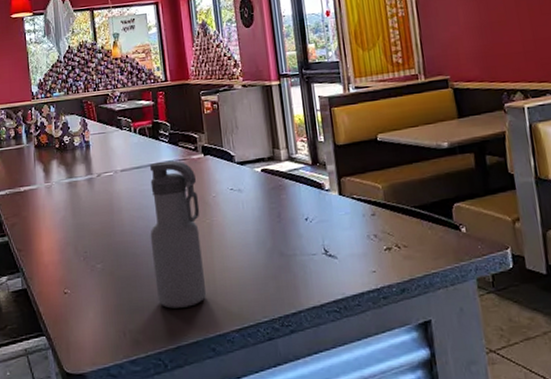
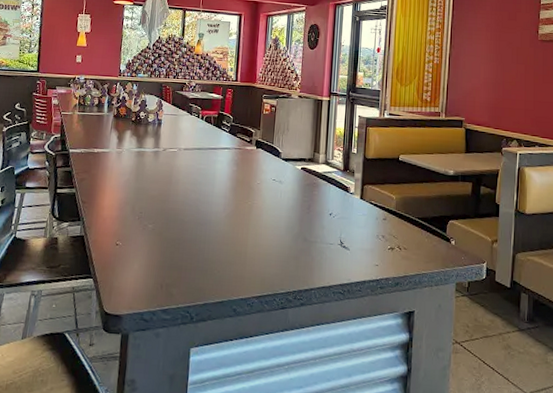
water bottle: present [150,161,207,309] -> none [195,147,247,272]

